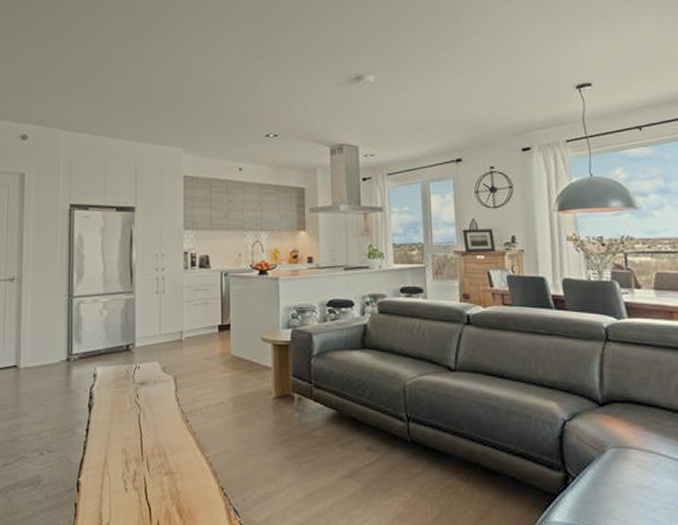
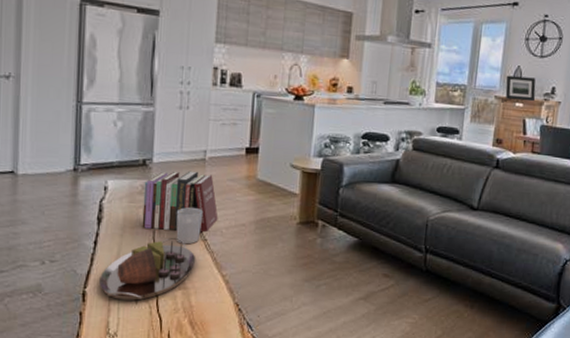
serving tray: none [92,420,180,489] -> present [99,237,196,301]
books: none [128,352,198,414] -> present [142,170,219,233]
candle holder: none [158,388,184,427] -> present [176,207,204,245]

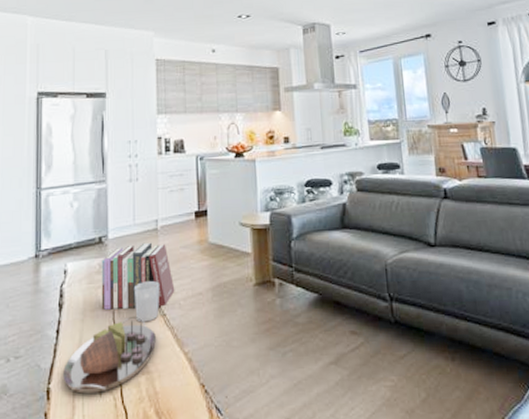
picture frame: present [505,75,536,102] -> none [434,102,469,127]

